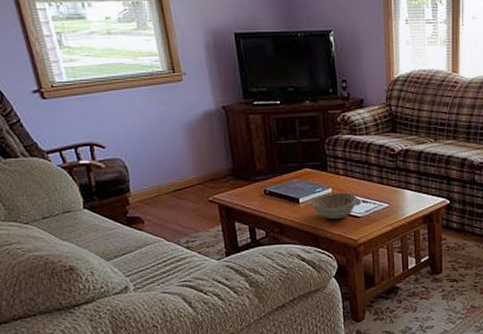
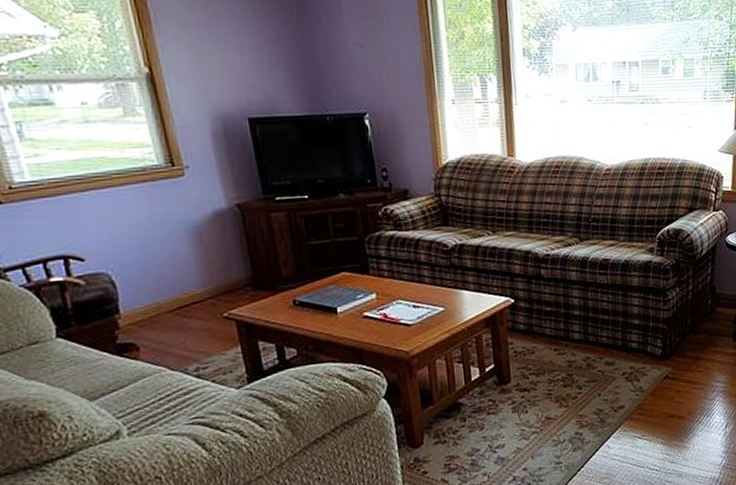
decorative bowl: present [309,192,362,220] -> none [349,297,413,330]

